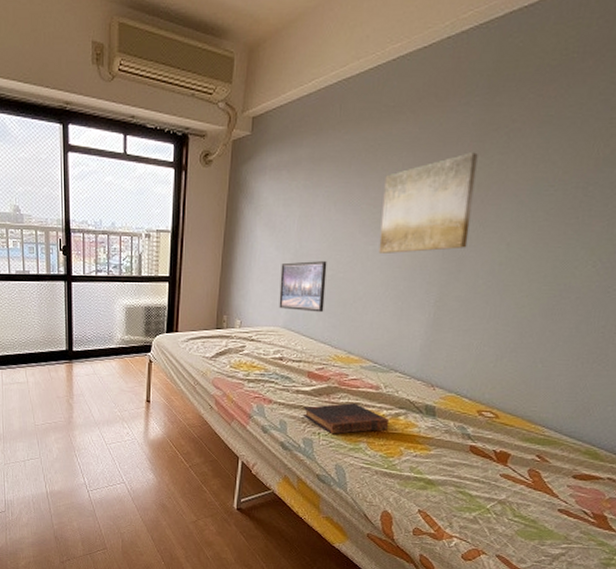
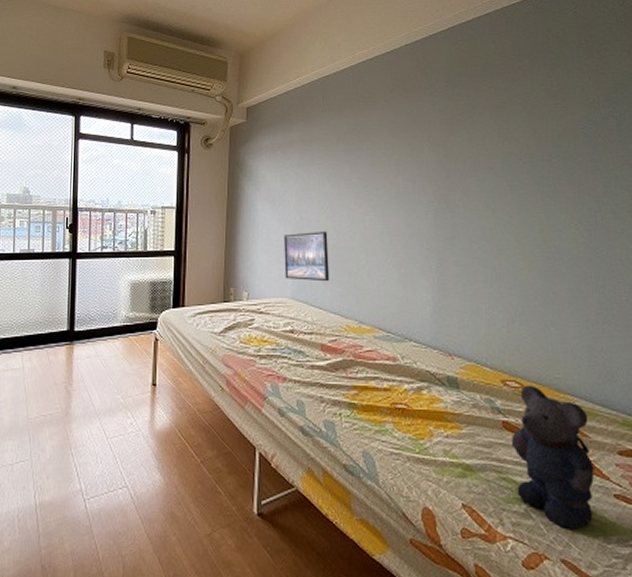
book: present [303,403,390,435] -> none [321,378,413,415]
wall art: present [378,152,478,253] -> none [371,133,456,223]
bear: none [470,416,553,534] -> present [511,385,595,529]

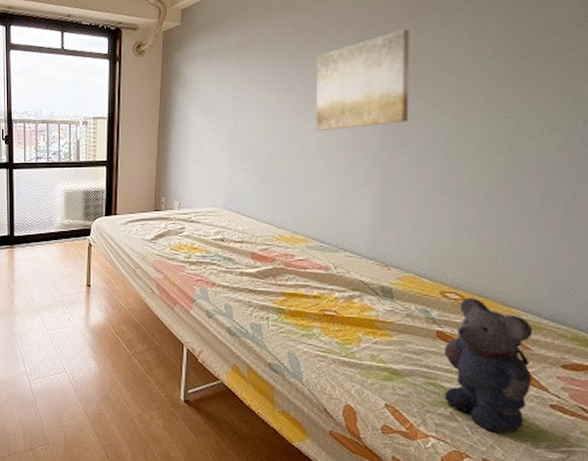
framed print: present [283,232,330,282] -> none [217,141,264,192]
wall art: none [371,133,456,223] -> present [316,29,410,131]

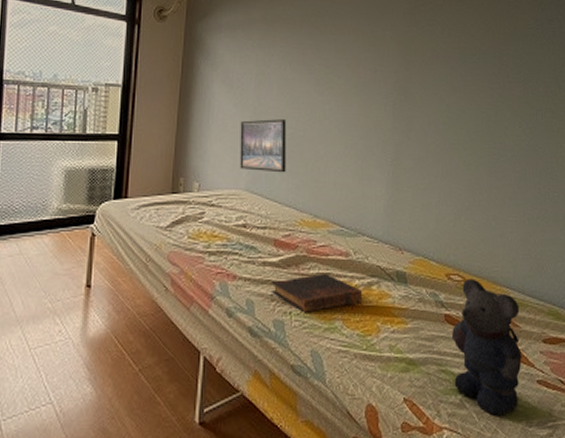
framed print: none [217,141,264,192] -> present [239,119,286,173]
book: none [250,285,343,320] -> present [272,274,363,313]
wall art: present [316,29,410,131] -> none [334,23,413,113]

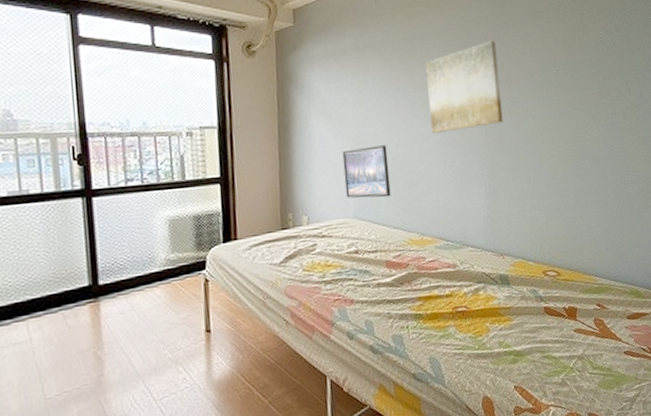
book: present [272,274,363,313] -> none [388,286,472,325]
wall art: none [334,23,413,113] -> present [425,41,503,133]
bear: present [451,278,522,416] -> none [551,272,611,388]

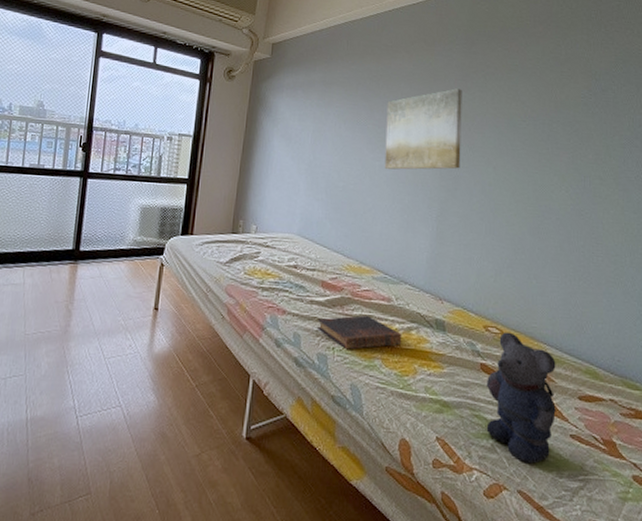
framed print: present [342,145,391,198] -> none [293,172,339,222]
book: none [388,286,472,325] -> present [318,315,402,350]
bear: none [551,272,611,388] -> present [486,332,556,464]

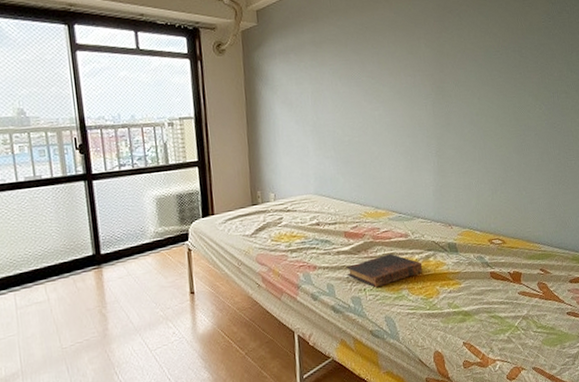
wall art: present [384,88,462,170] -> none [376,30,450,117]
bear: present [486,332,556,464] -> none [496,240,554,345]

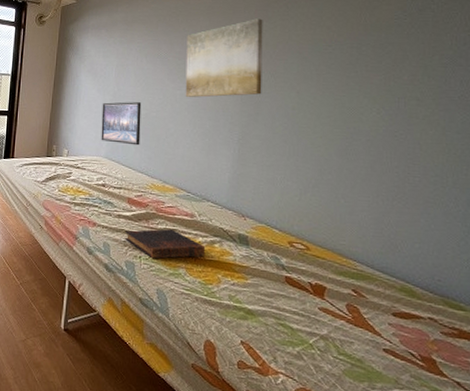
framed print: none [303,129,348,177] -> present [101,102,142,146]
wall art: none [376,30,450,117] -> present [185,18,263,98]

